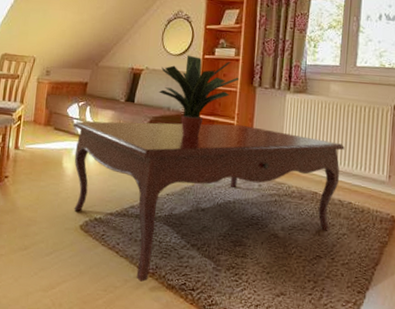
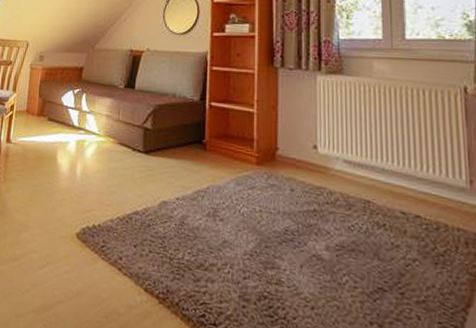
coffee table: present [73,121,345,282] -> none [68,110,402,309]
potted plant: present [158,55,239,138] -> none [161,33,256,130]

